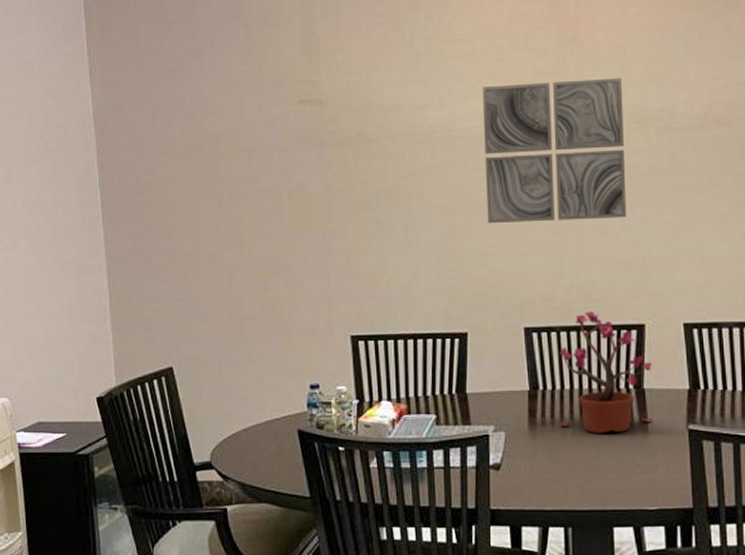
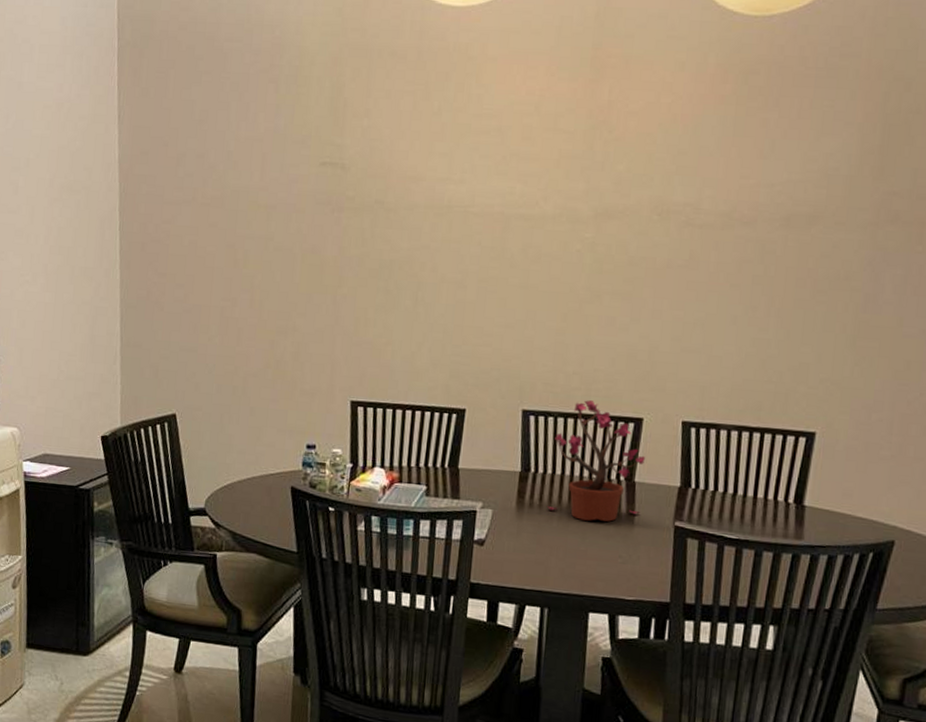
wall art: present [482,78,627,224] -> none [497,164,649,310]

